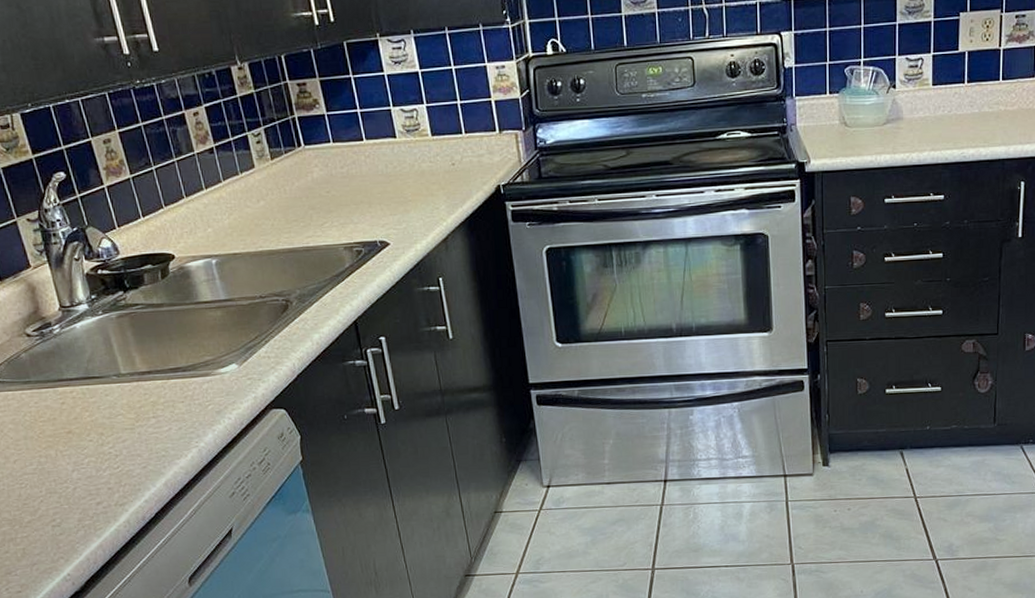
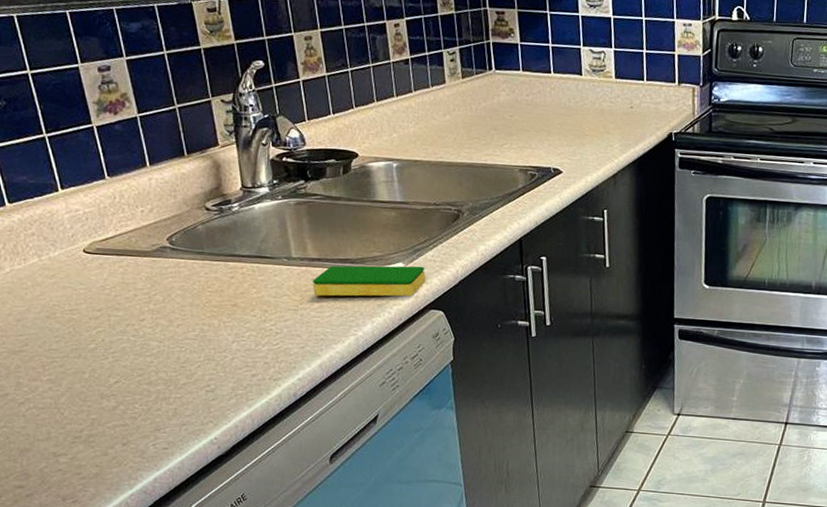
dish sponge: none [146,365,263,410] -> present [313,265,426,297]

